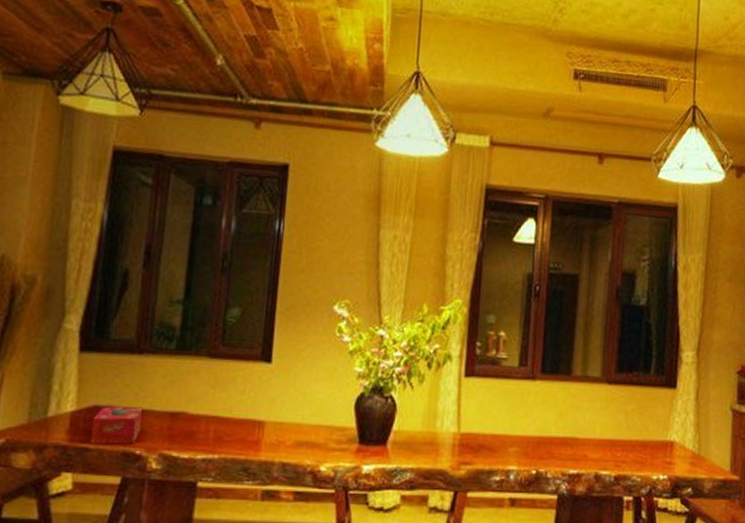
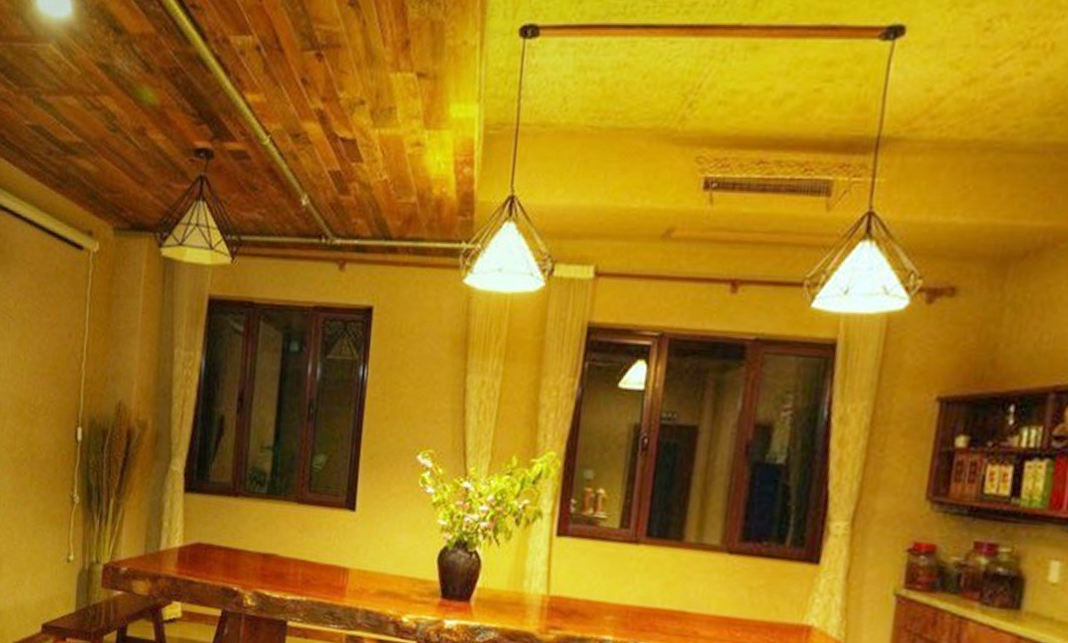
tissue box: present [90,406,143,445] -> none [195,544,239,581]

